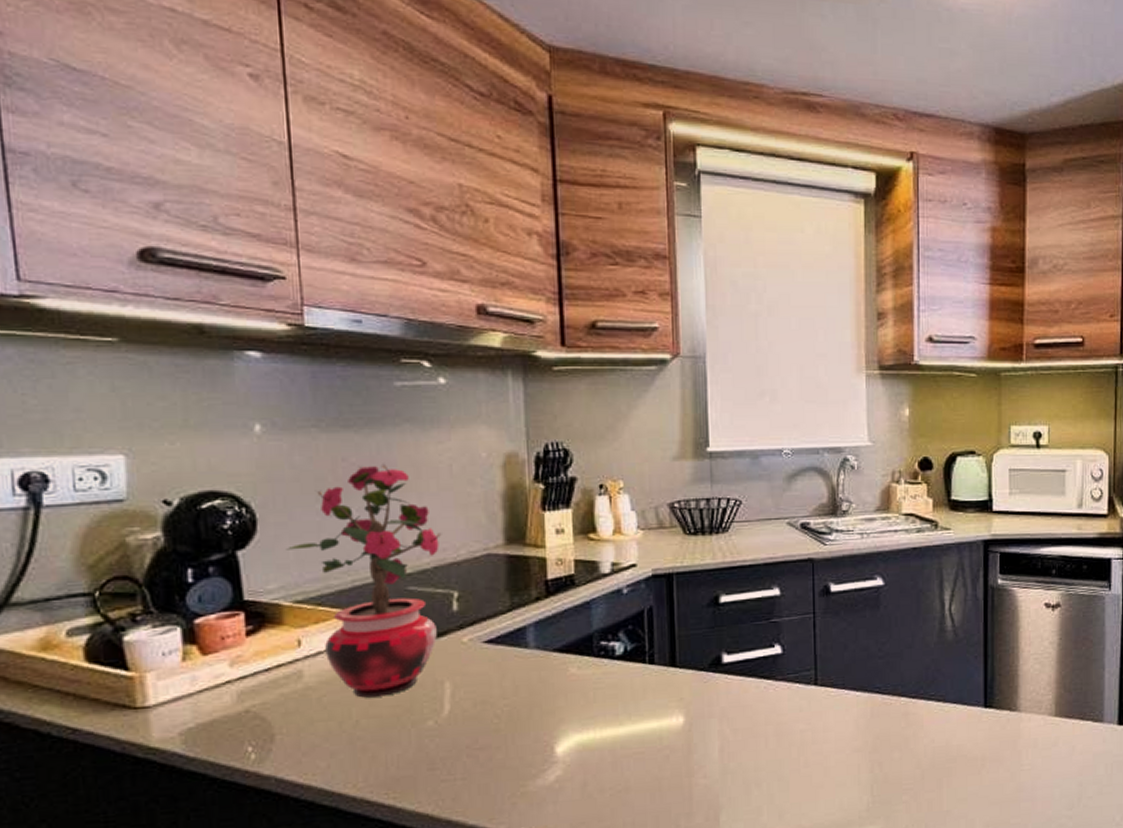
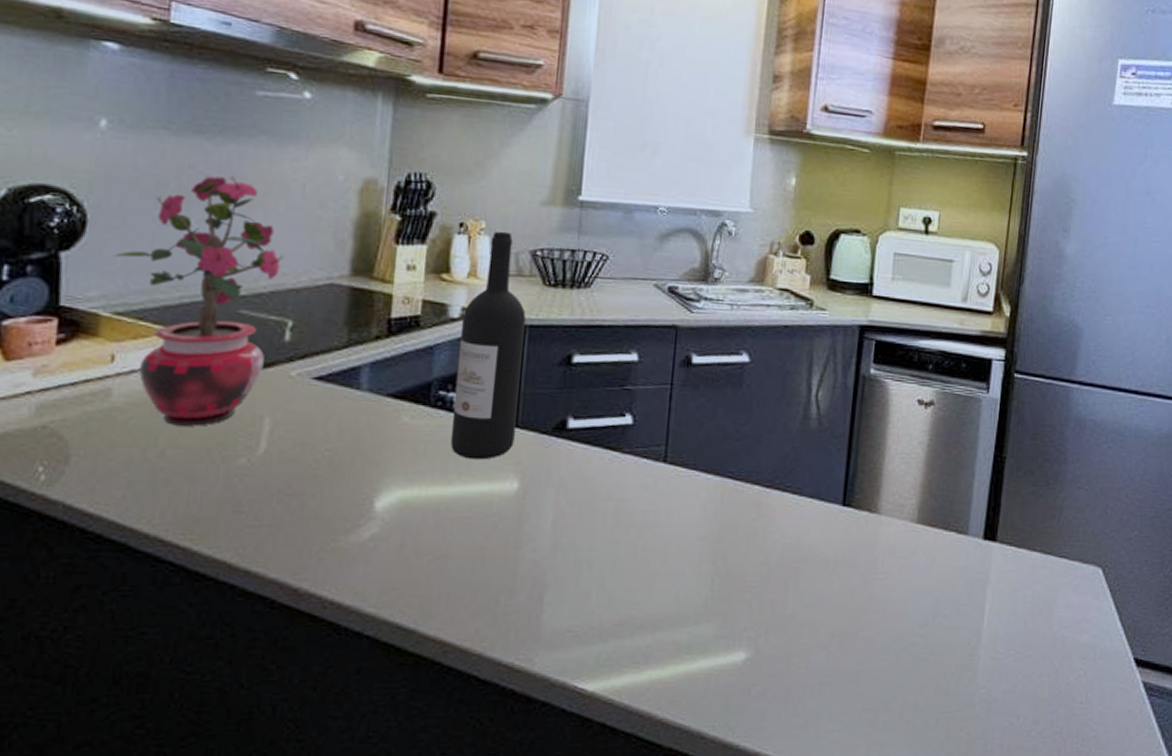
wine bottle: none [612,488,675,701] -> present [450,231,526,460]

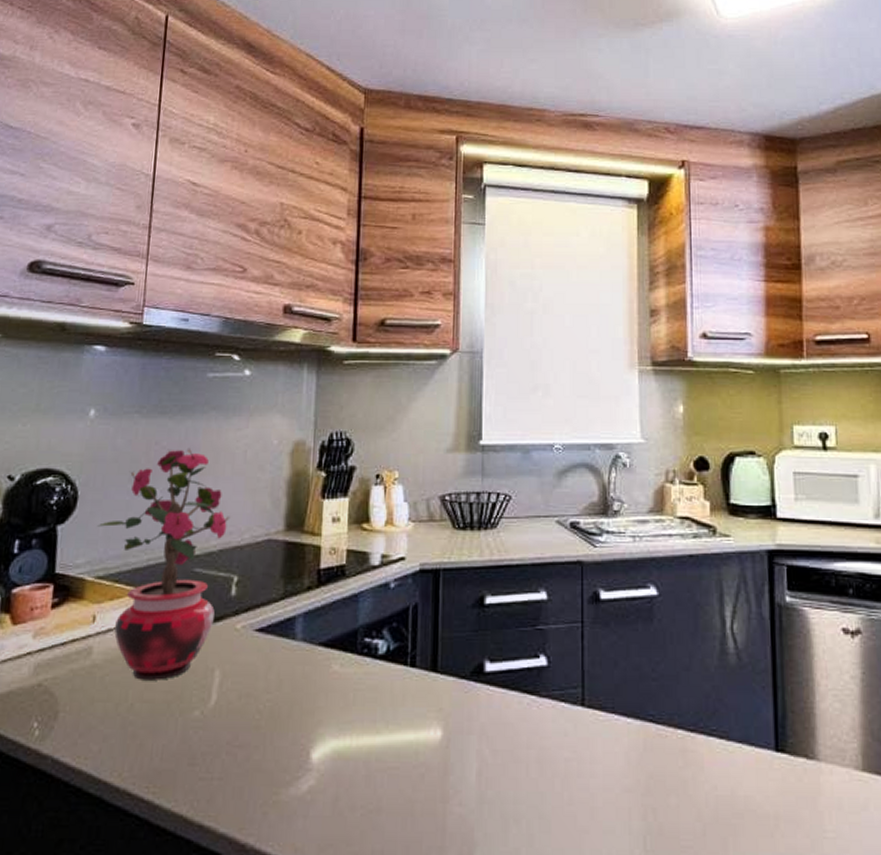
wine bottle: present [450,231,526,460] -> none [376,479,439,707]

